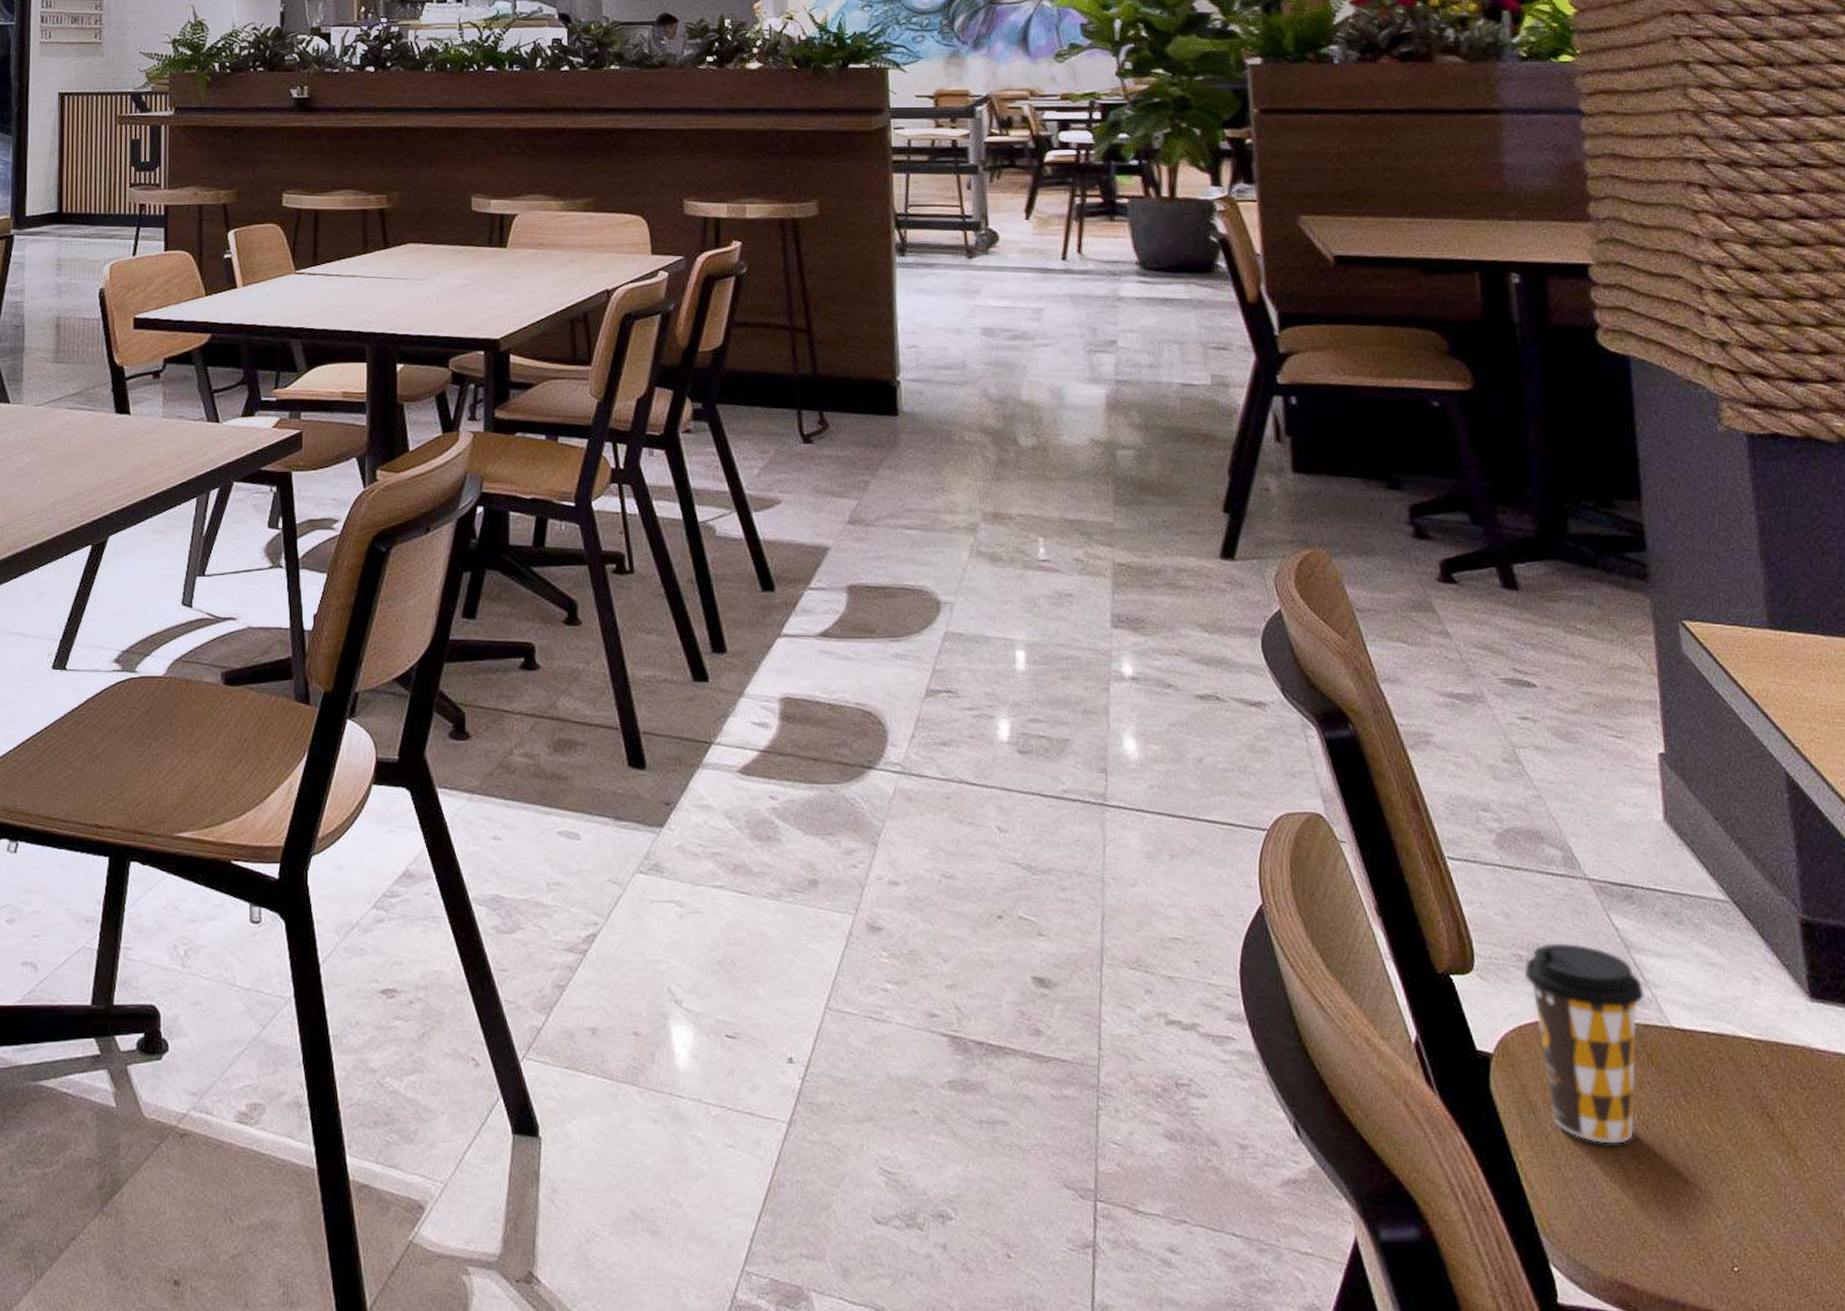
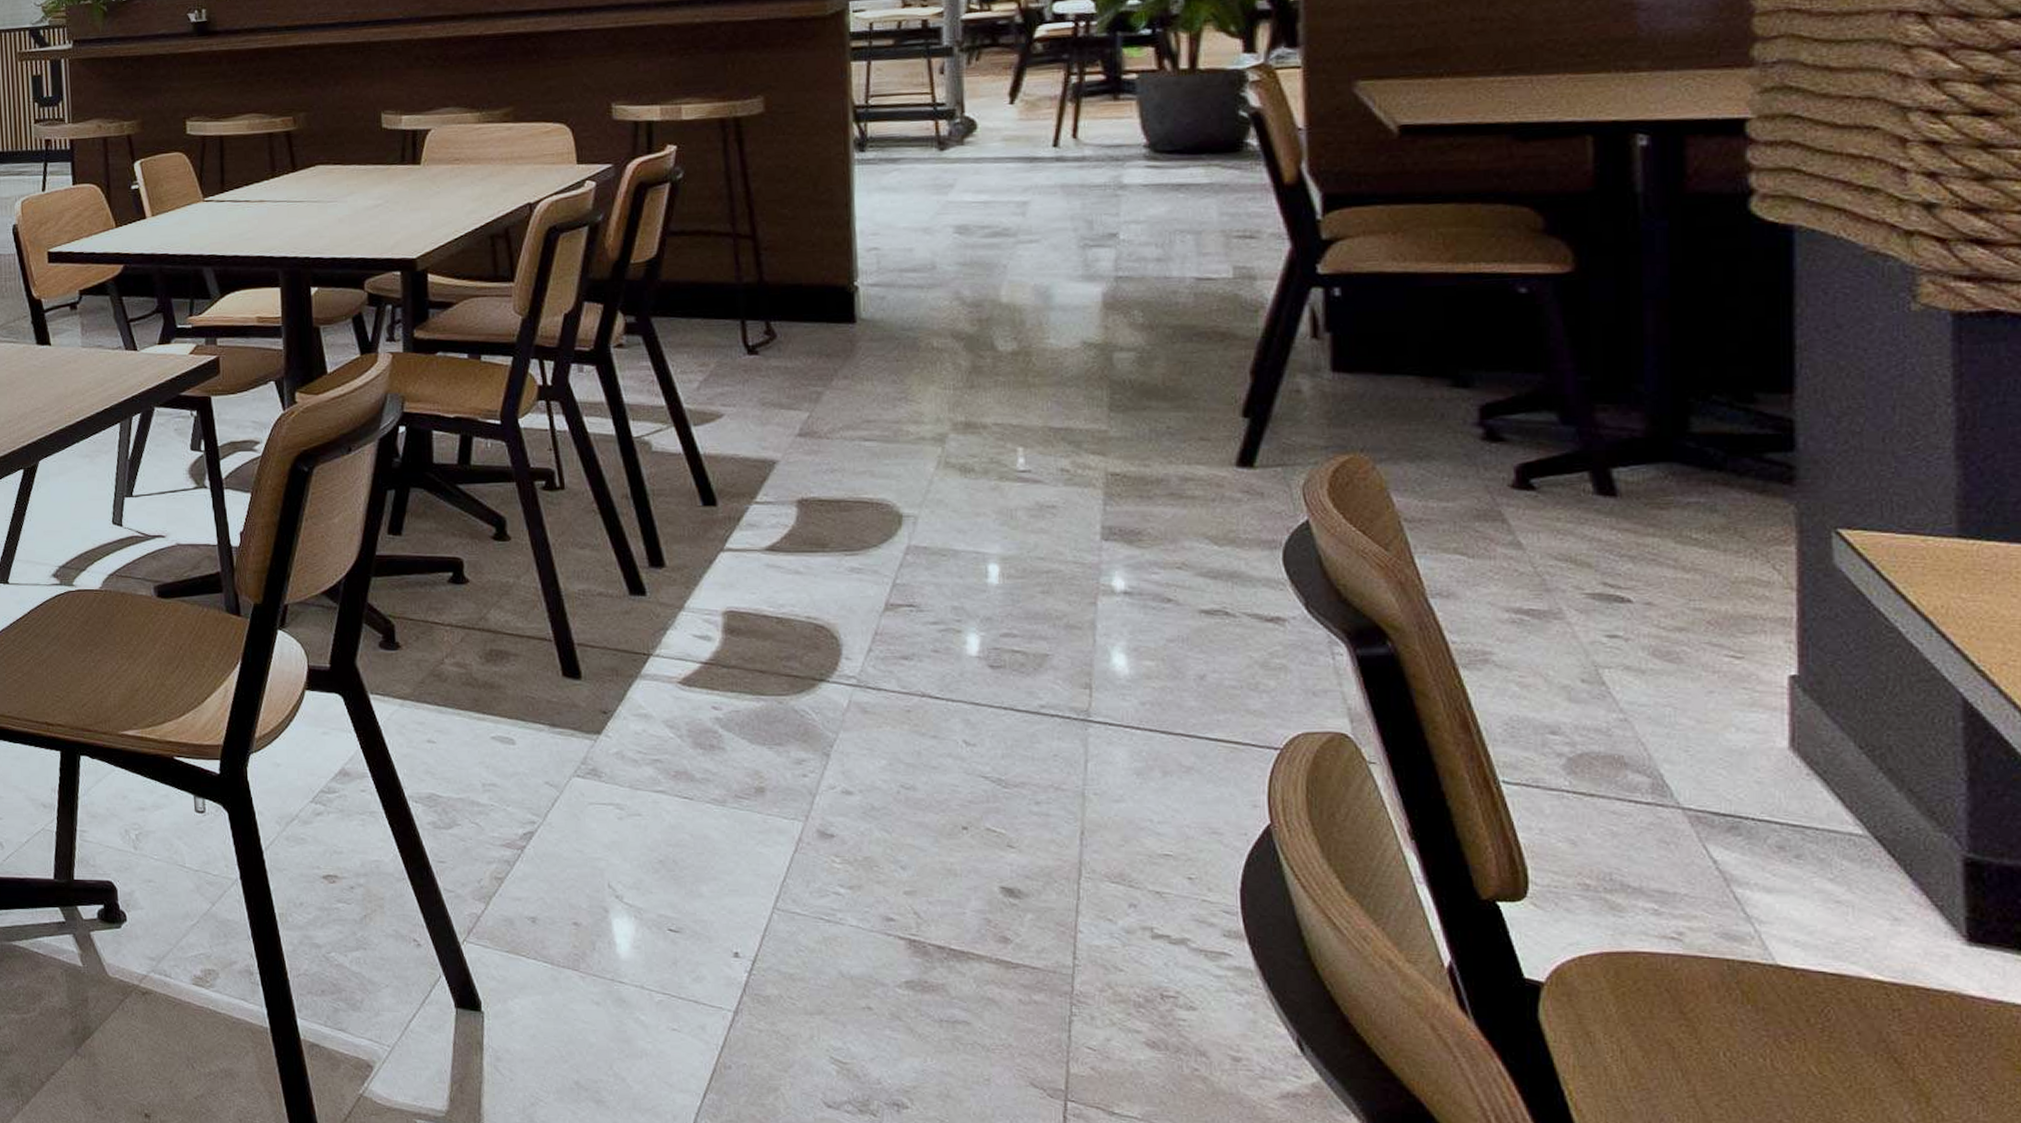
coffee cup: present [1525,943,1644,1144] -> none [1592,873,1744,1080]

